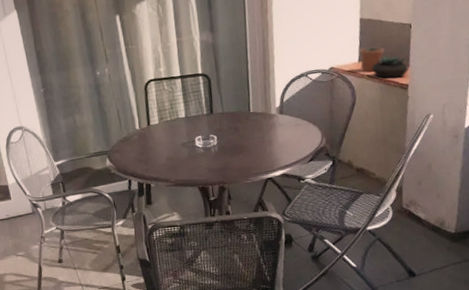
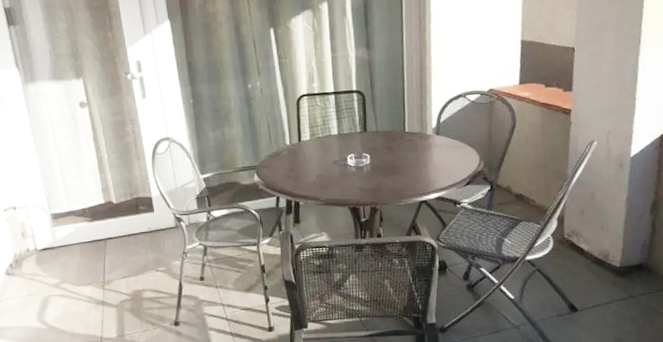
planter: present [359,46,385,72] -> none [520,69,547,95]
succulent plant: present [371,56,409,79] -> none [532,79,572,103]

